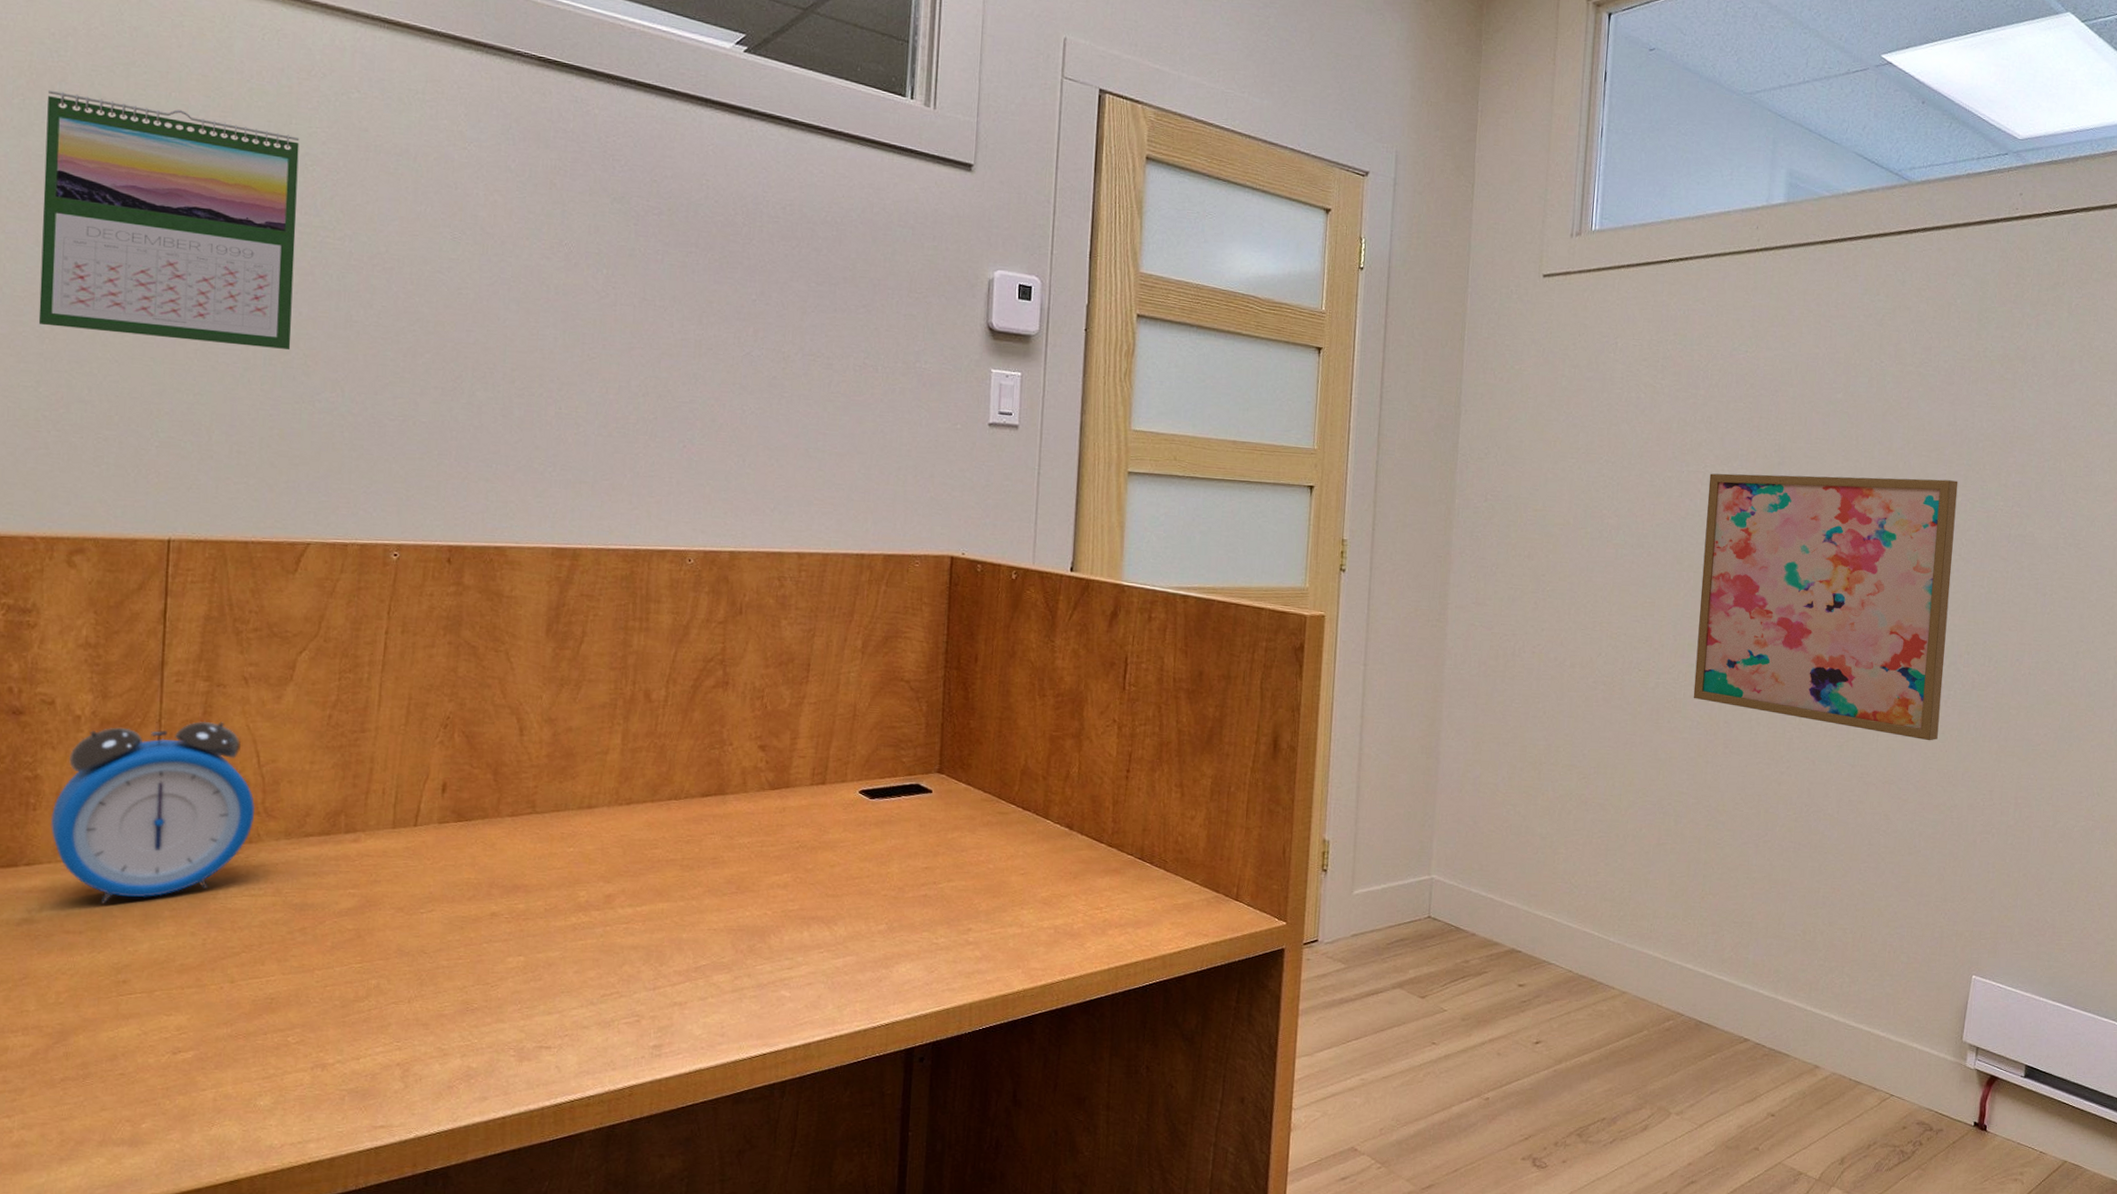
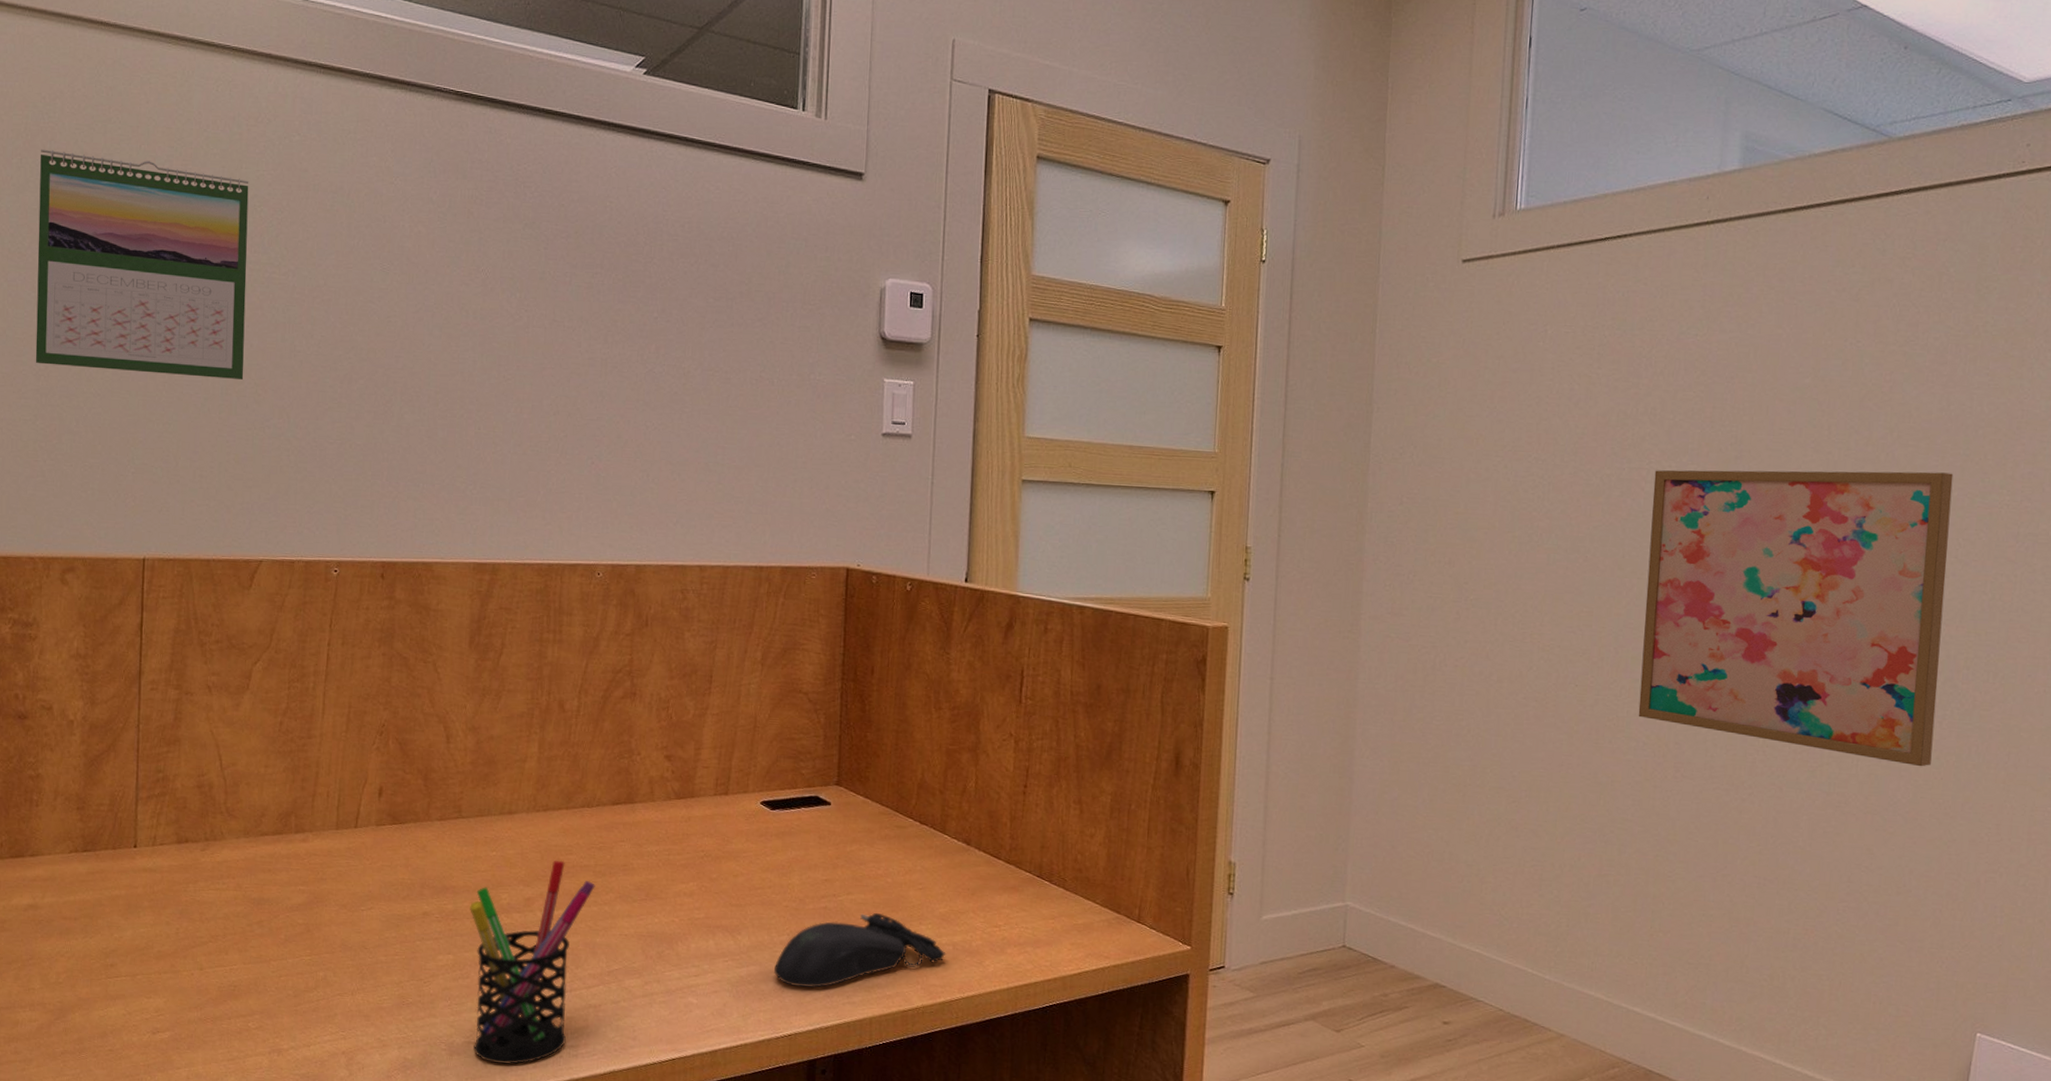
alarm clock: present [50,721,256,904] -> none [50,726,219,893]
pen holder: none [543,854,682,1069] -> present [470,860,595,1065]
computer mouse: none [872,898,1048,976] -> present [774,912,946,988]

